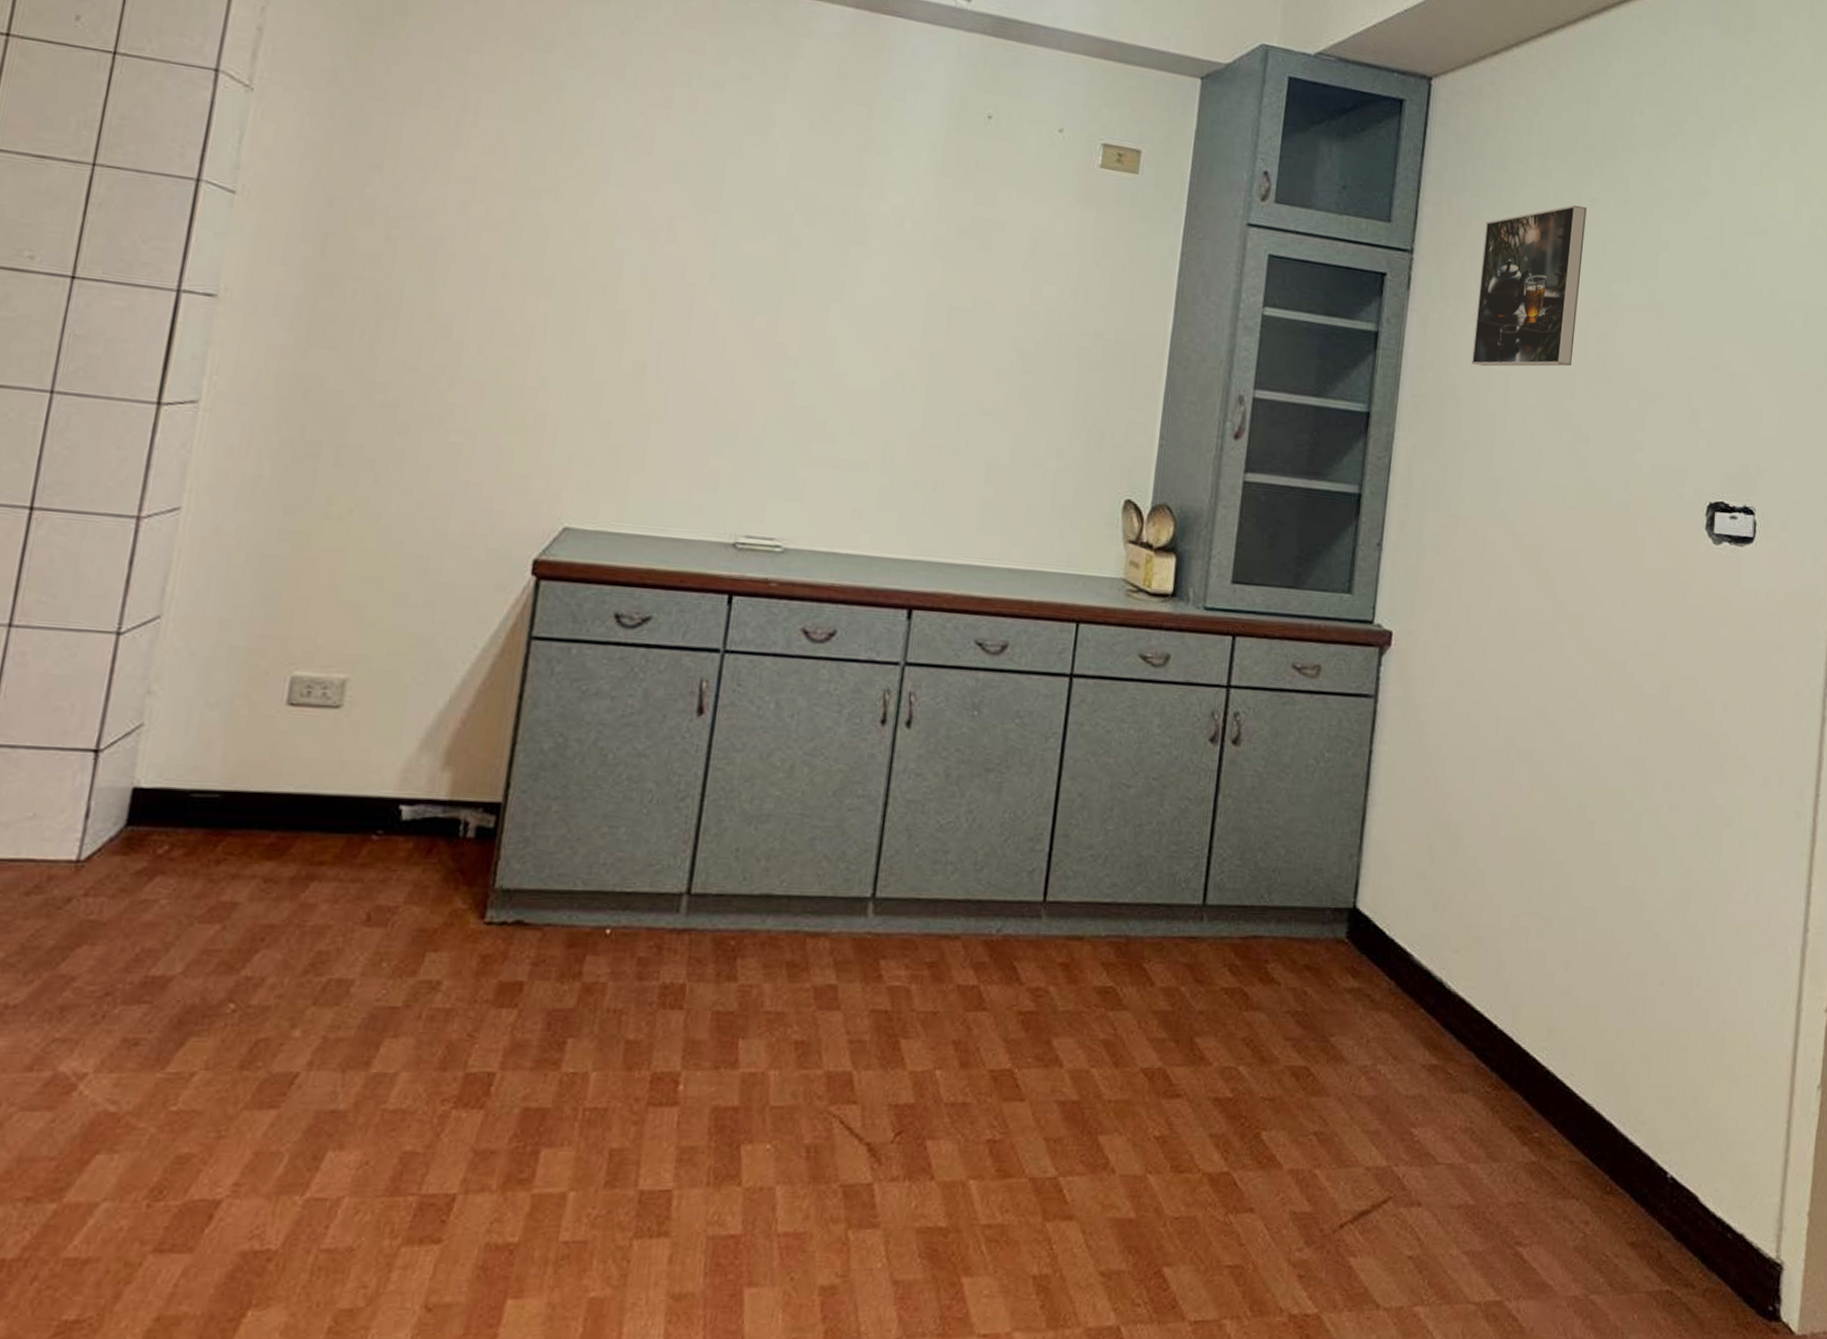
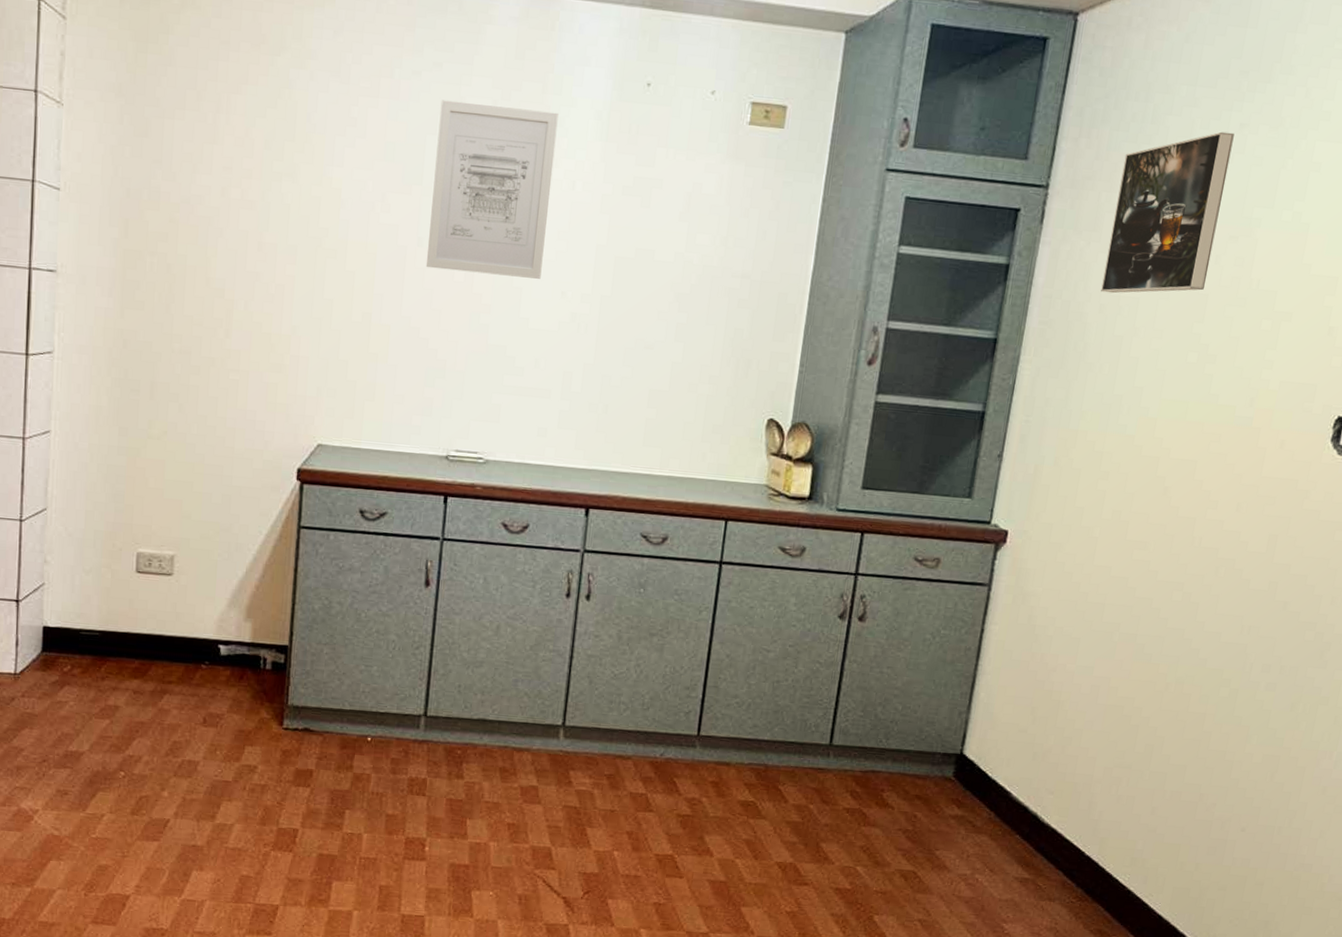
wall art: none [718,117,886,329] -> present [425,100,559,279]

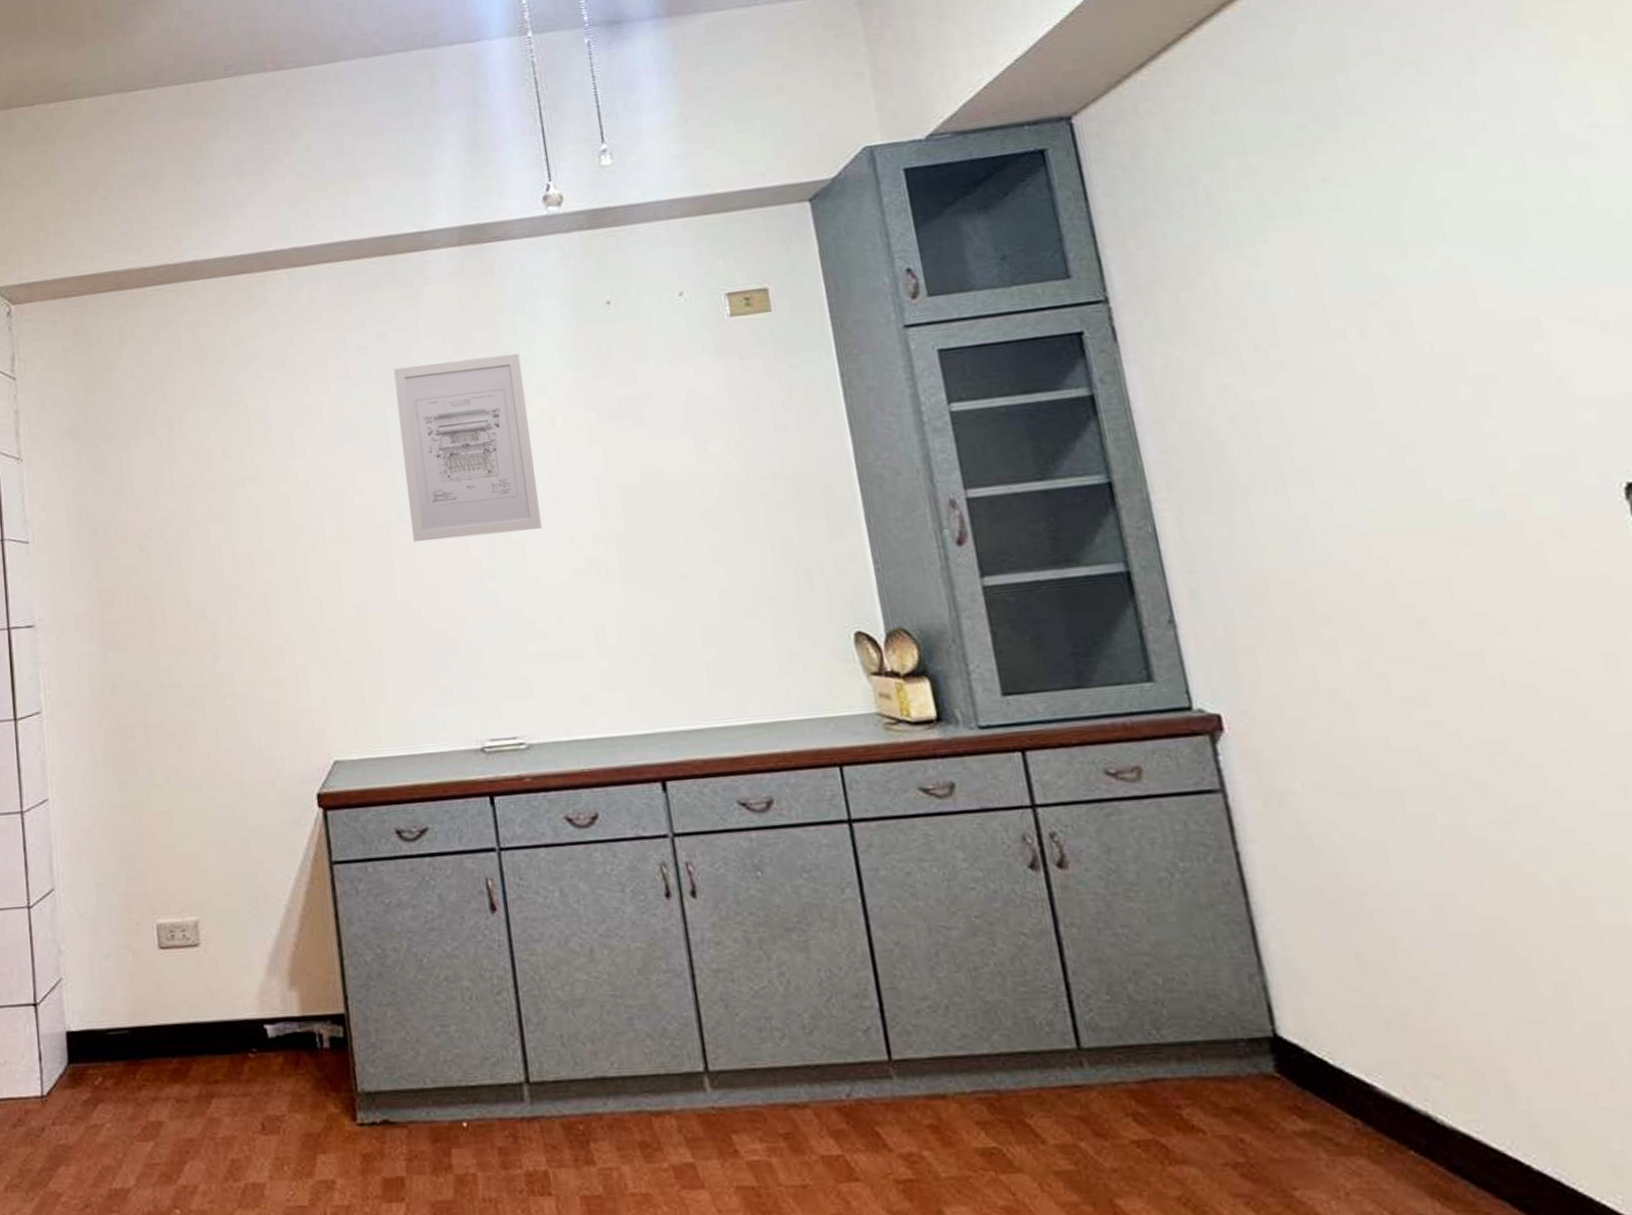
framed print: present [1101,131,1235,294] -> none [1190,191,1360,401]

